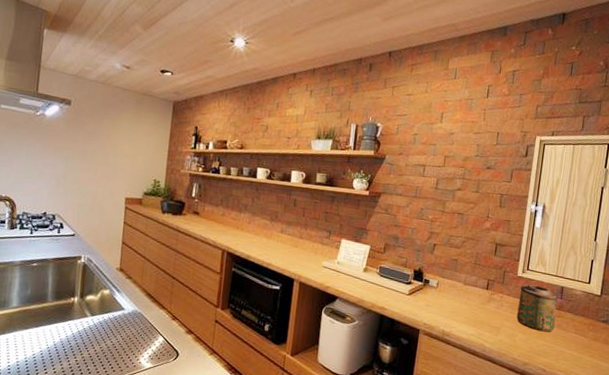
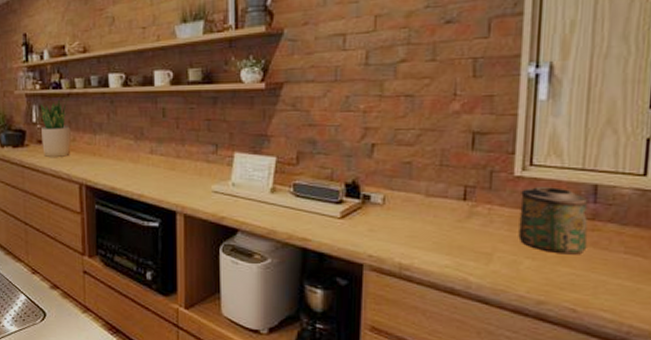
planter: none [196,181,222,227] -> present [40,99,71,158]

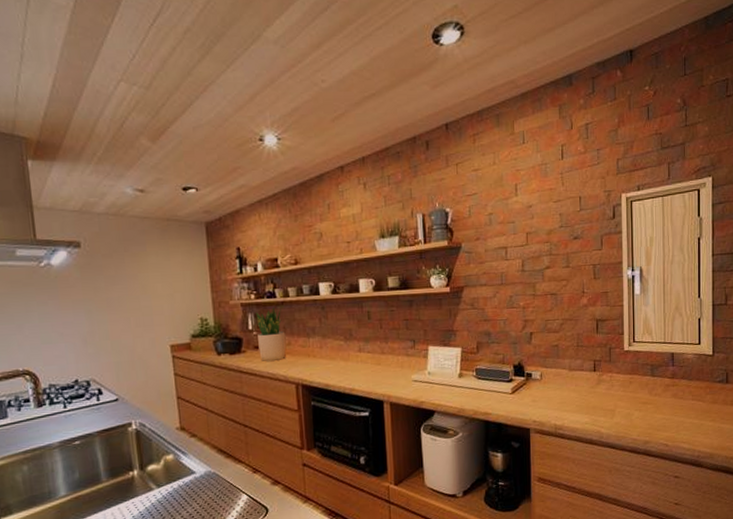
canister: present [518,187,589,255] -> none [629,357,671,405]

